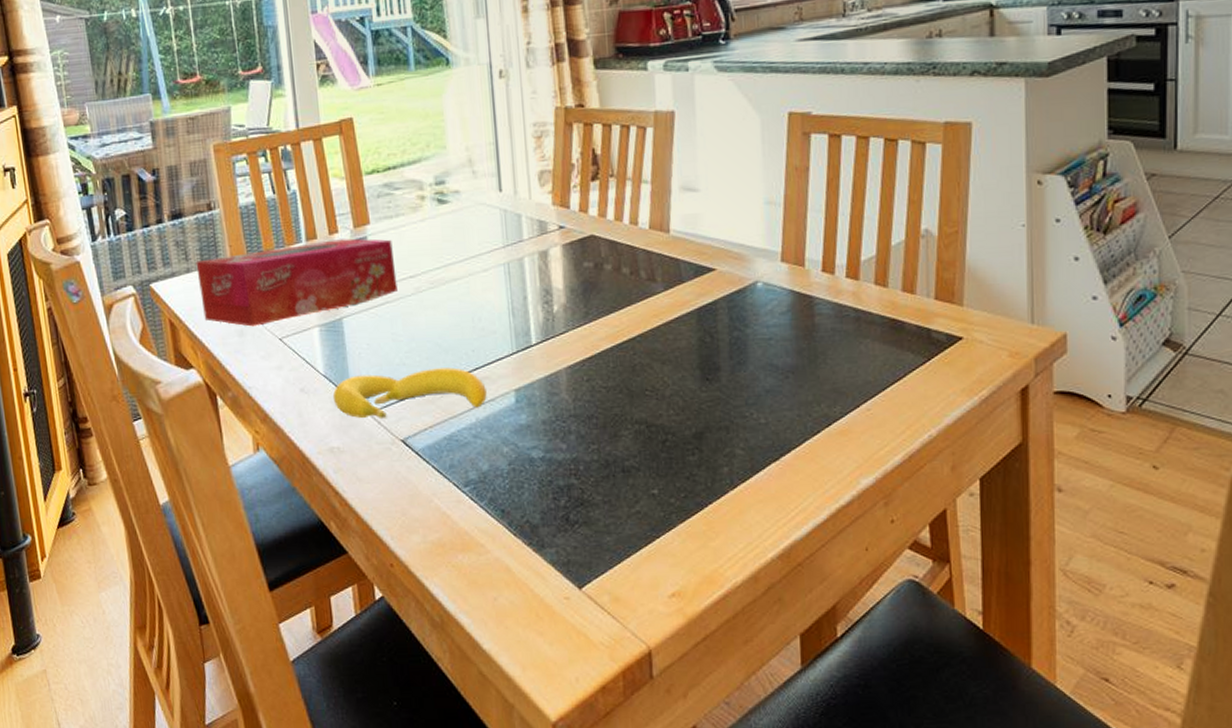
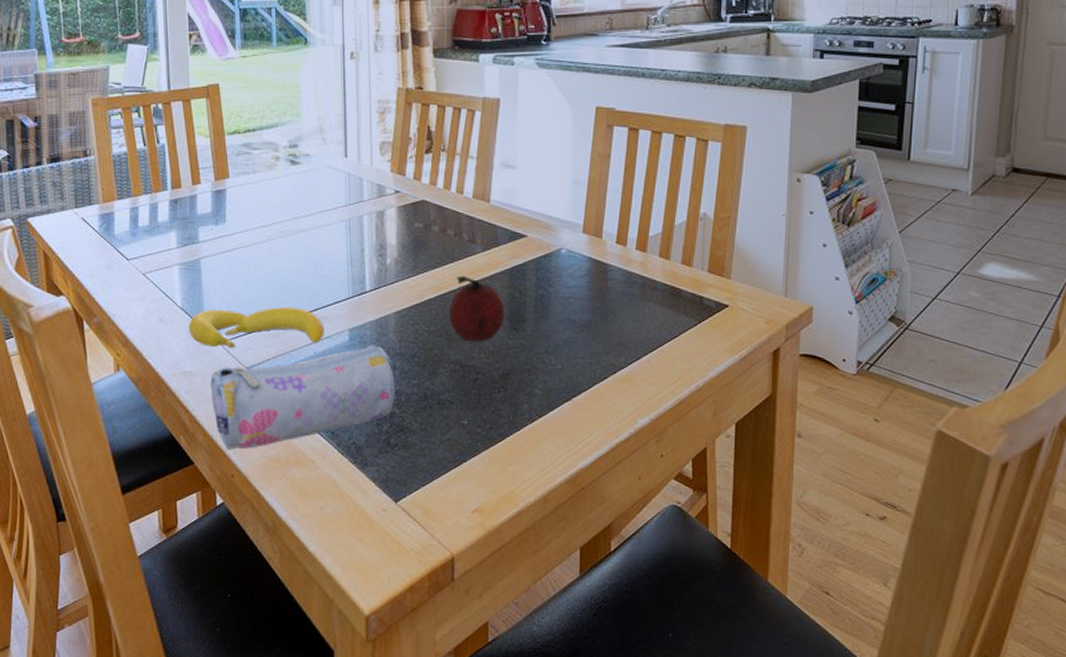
tissue box: present [196,238,398,327] -> none [70,190,251,262]
pencil case: none [360,406,572,535] -> present [210,345,395,450]
fruit: none [629,321,695,397] -> present [450,276,505,342]

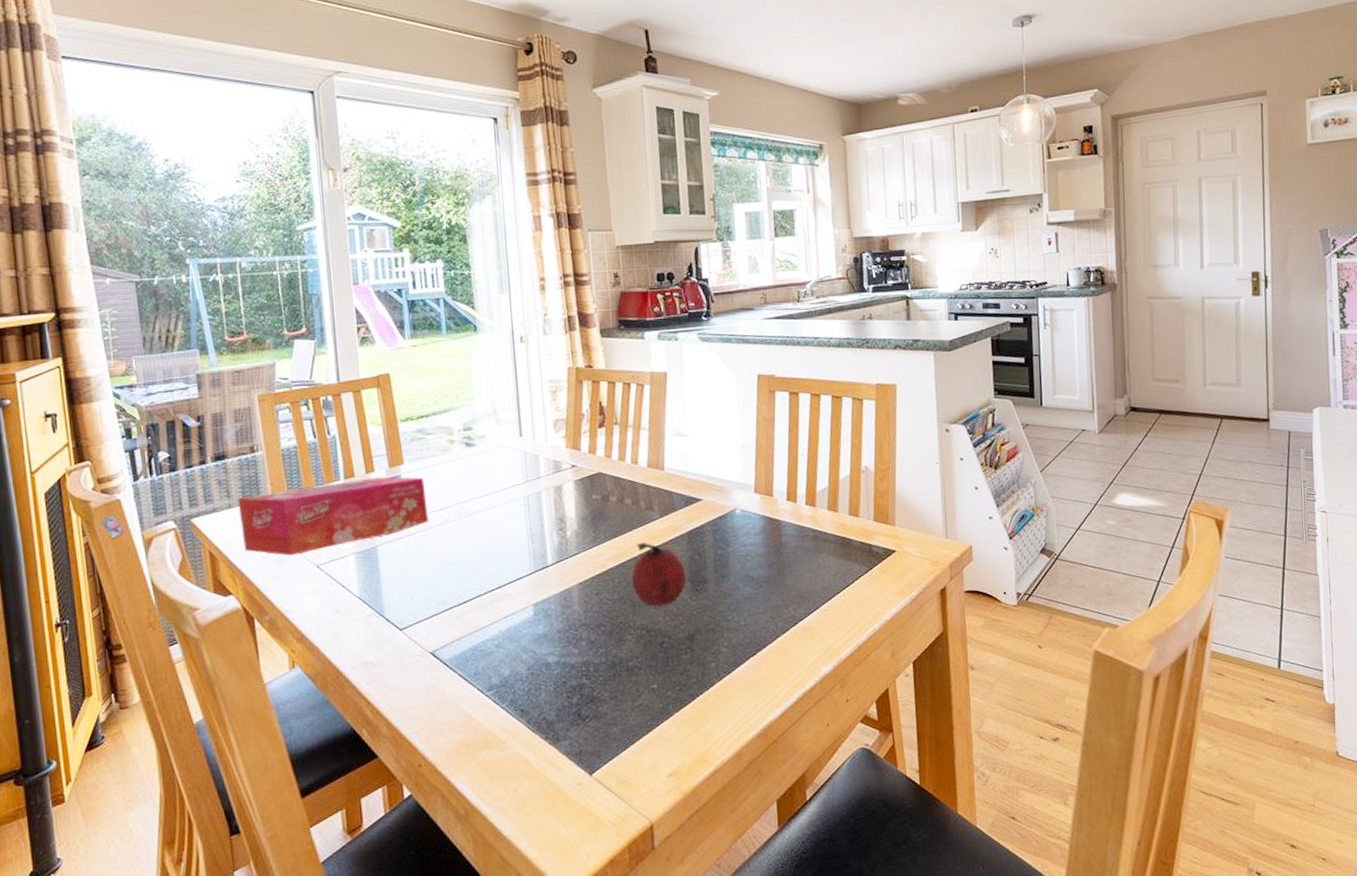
tissue box: none [70,190,251,262] -> present [237,477,429,556]
banana: present [189,307,324,348] -> none [367,587,508,634]
pencil case: present [210,345,395,450] -> none [392,618,584,739]

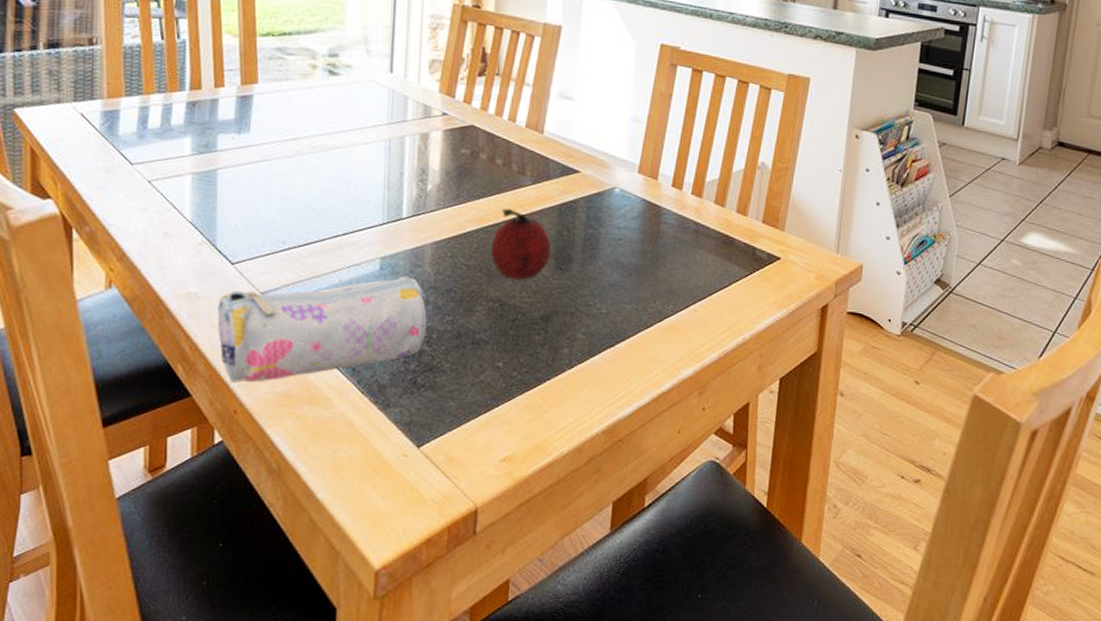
tissue box: present [237,477,429,556] -> none [68,92,278,166]
pencil case: none [392,618,584,739] -> present [217,276,427,383]

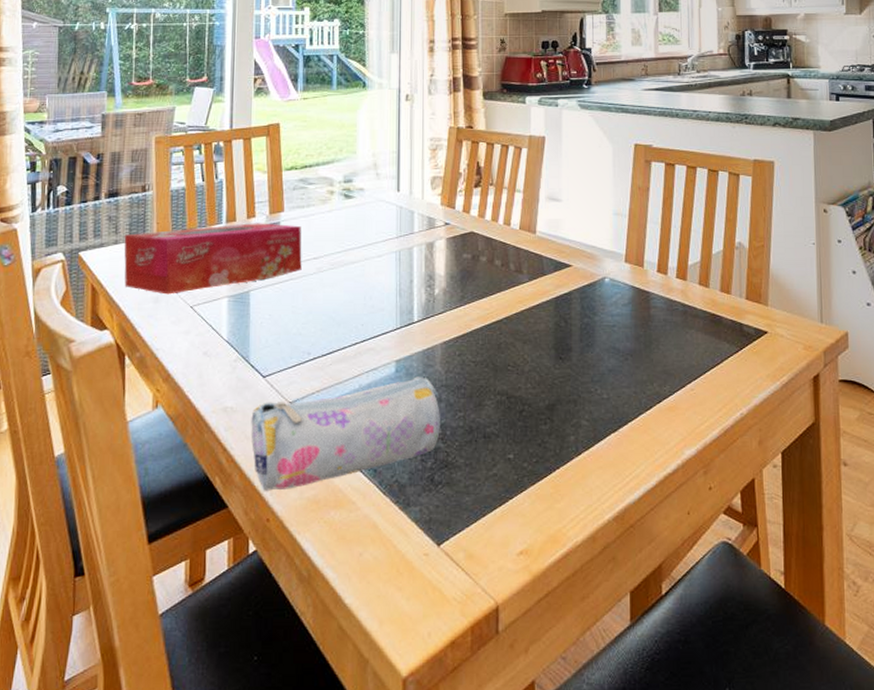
tissue box: none [68,92,278,166] -> present [124,223,302,295]
fruit: present [491,209,551,280] -> none [496,306,551,372]

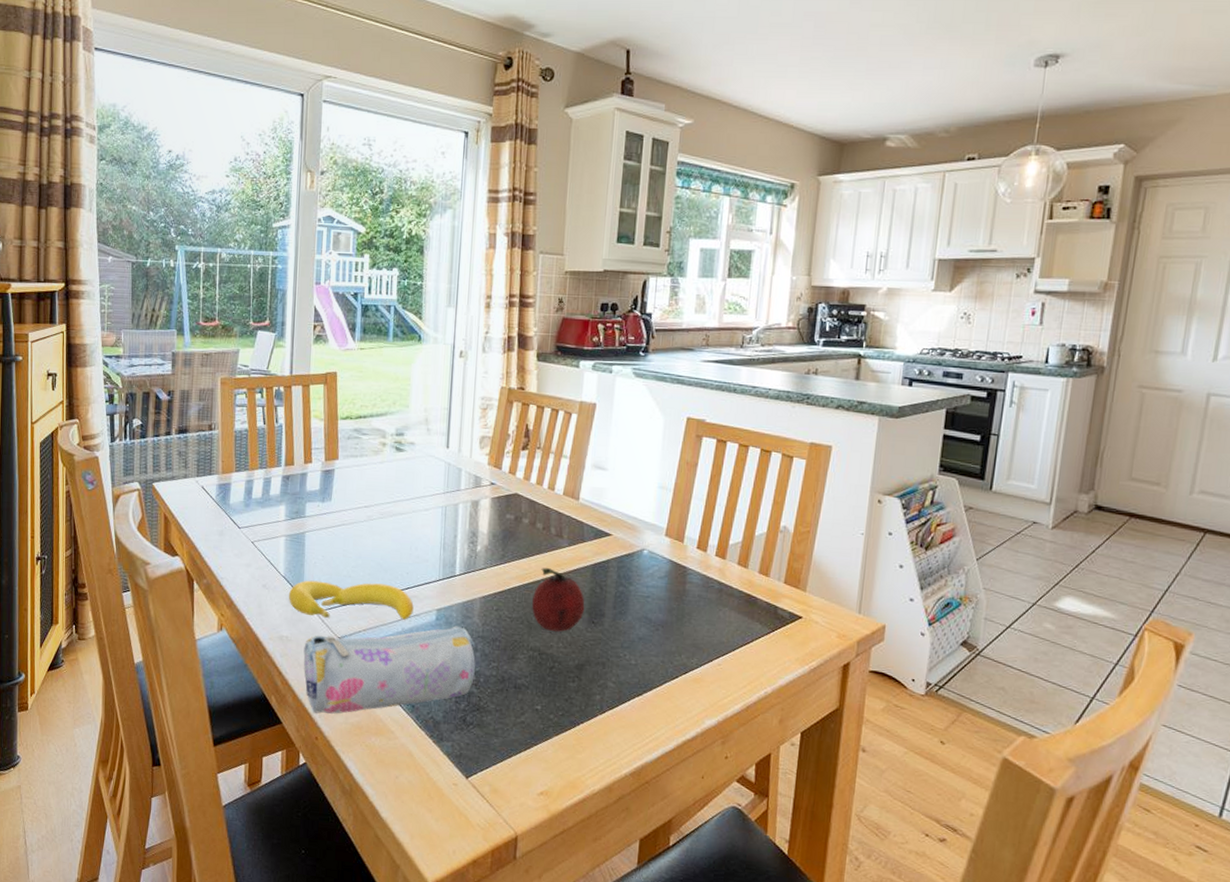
tissue box: present [124,223,302,295] -> none [192,468,354,529]
banana: none [233,339,371,382] -> present [289,580,414,620]
fruit: none [496,306,551,372] -> present [532,568,585,632]

